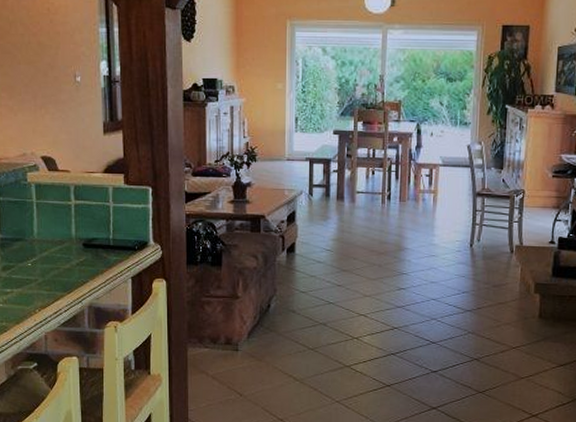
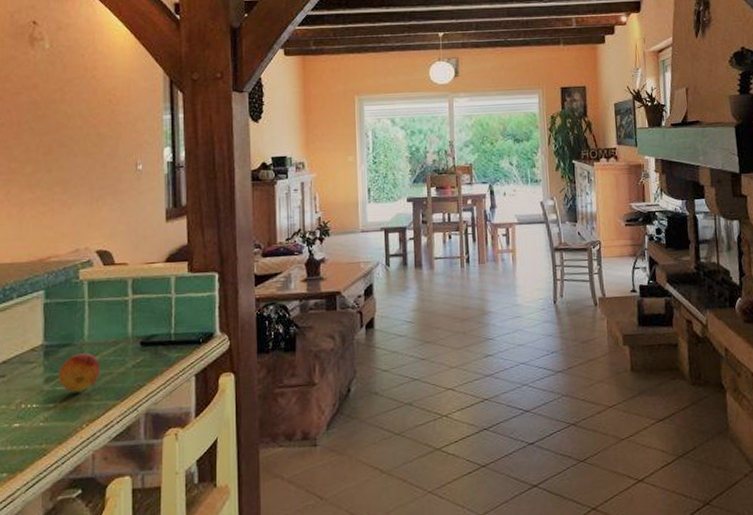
fruit: none [13,248,49,281] -> present [58,353,101,392]

